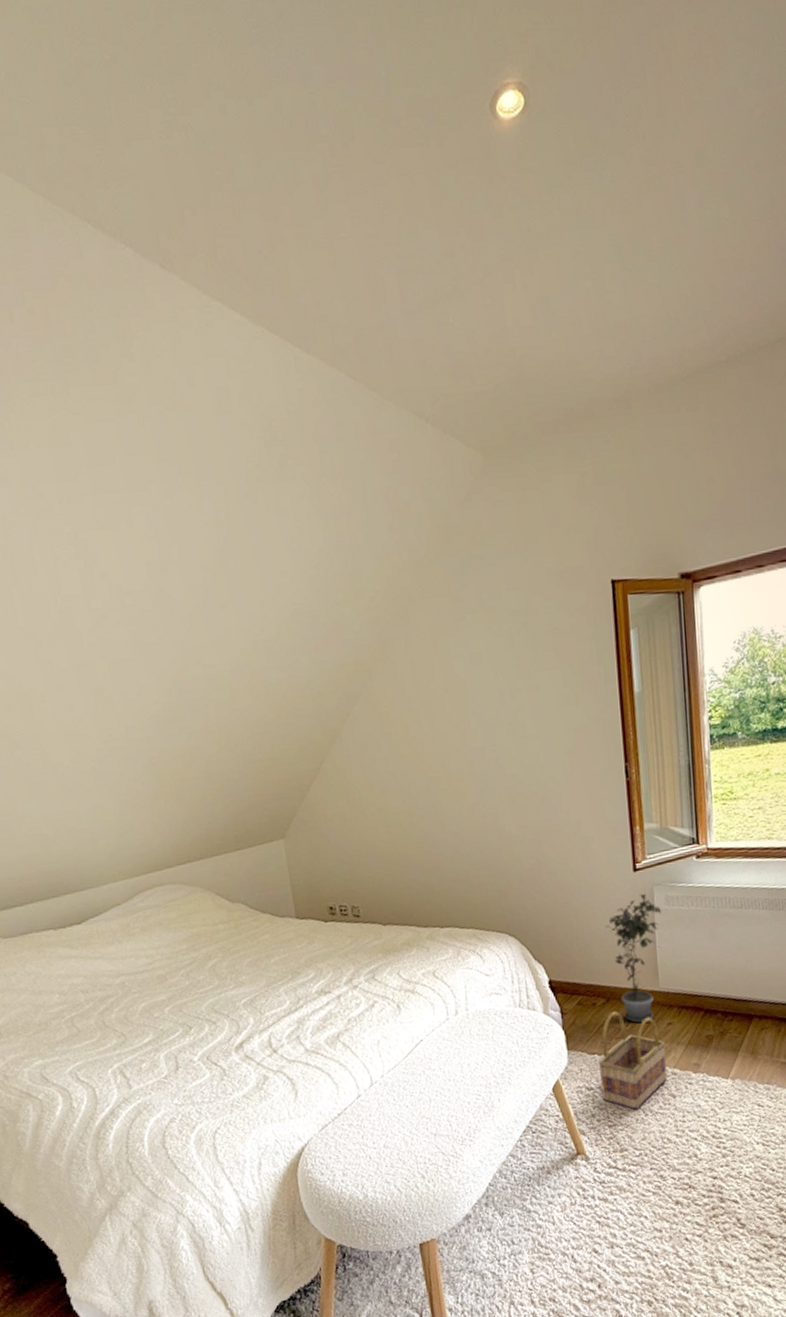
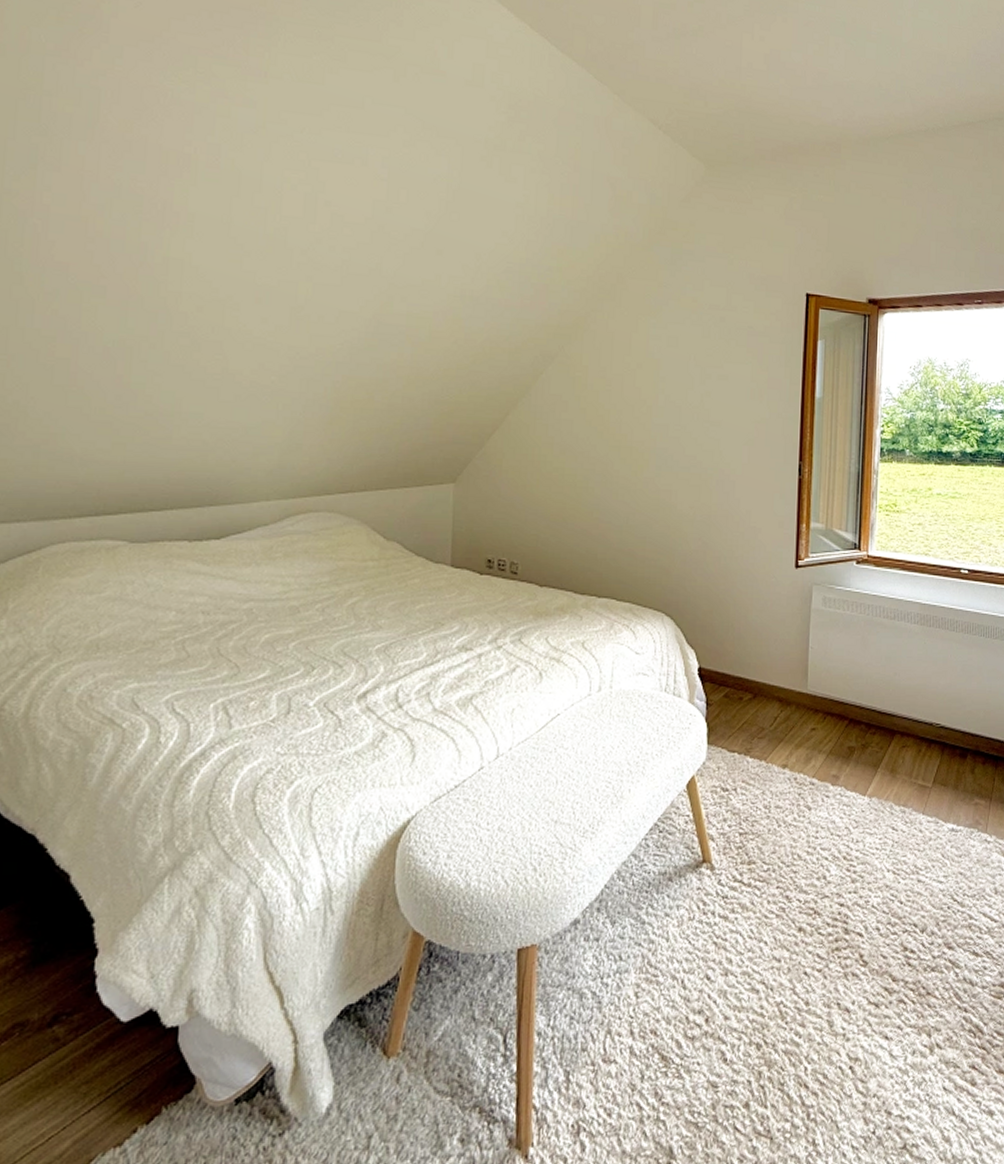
basket: present [598,1011,668,1110] -> none [736,709,807,818]
potted plant: present [604,893,661,1023] -> none [761,591,817,725]

